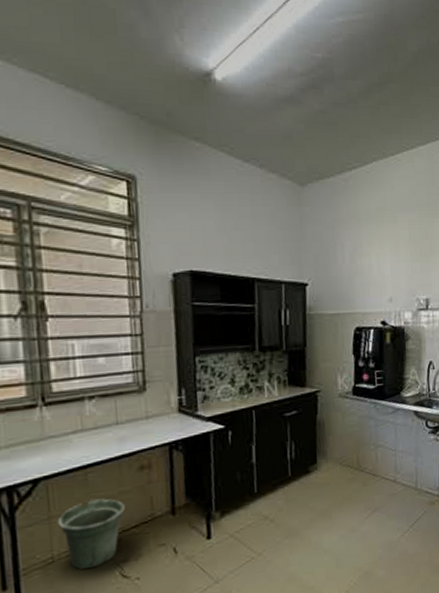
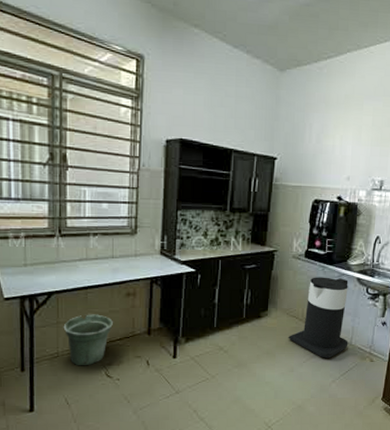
trash can: none [344,413,414,510] -> present [288,277,349,358]

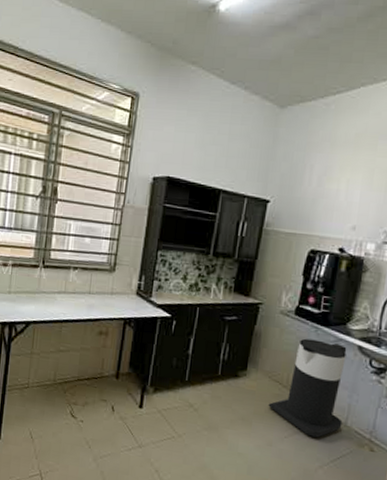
flower pot: present [63,314,113,366] -> none [36,348,83,401]

